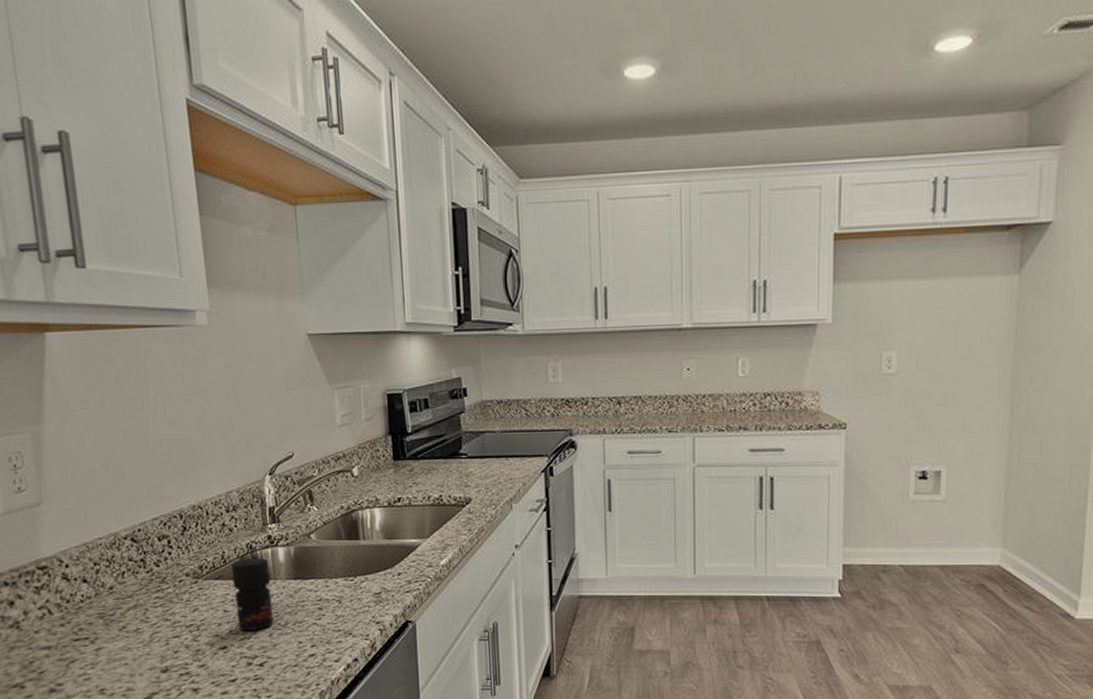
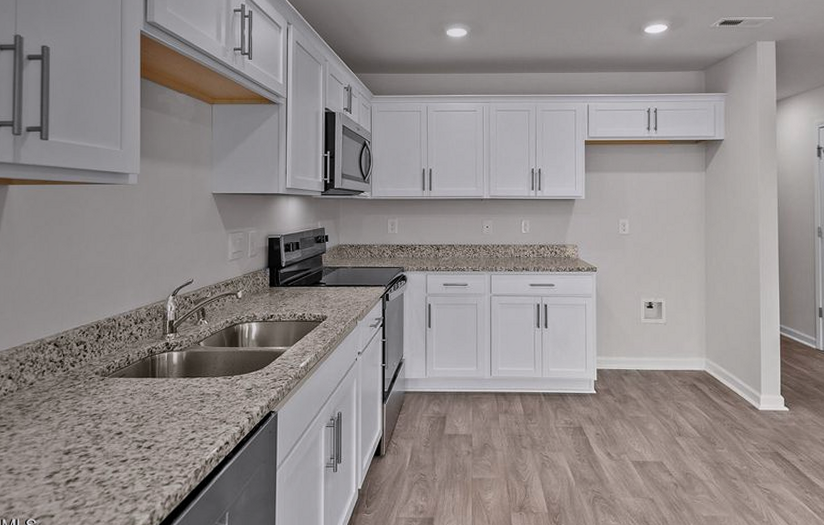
jar: present [231,558,274,630] -> none [133,360,165,419]

